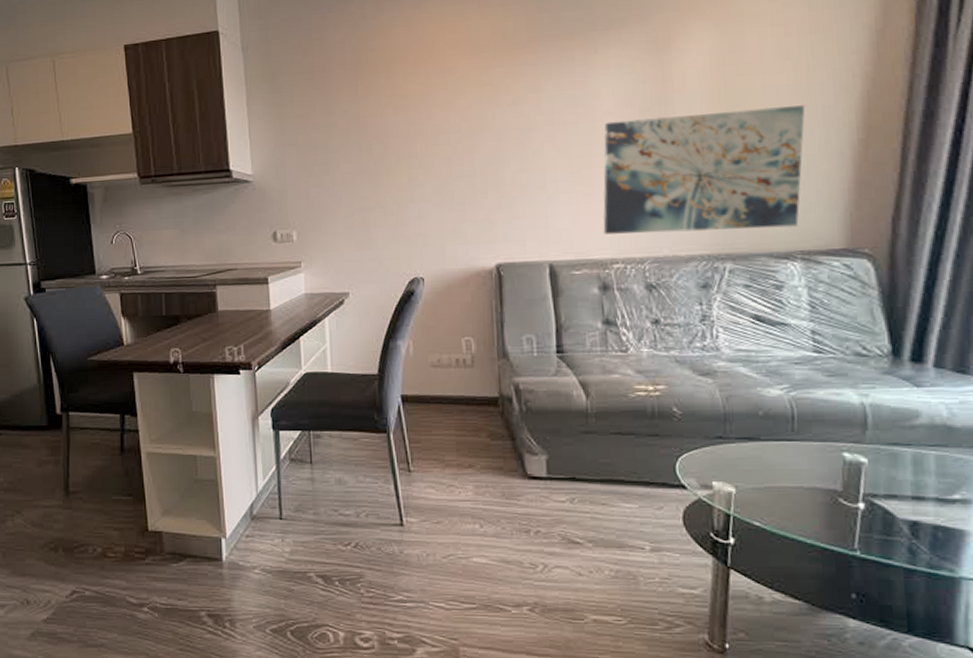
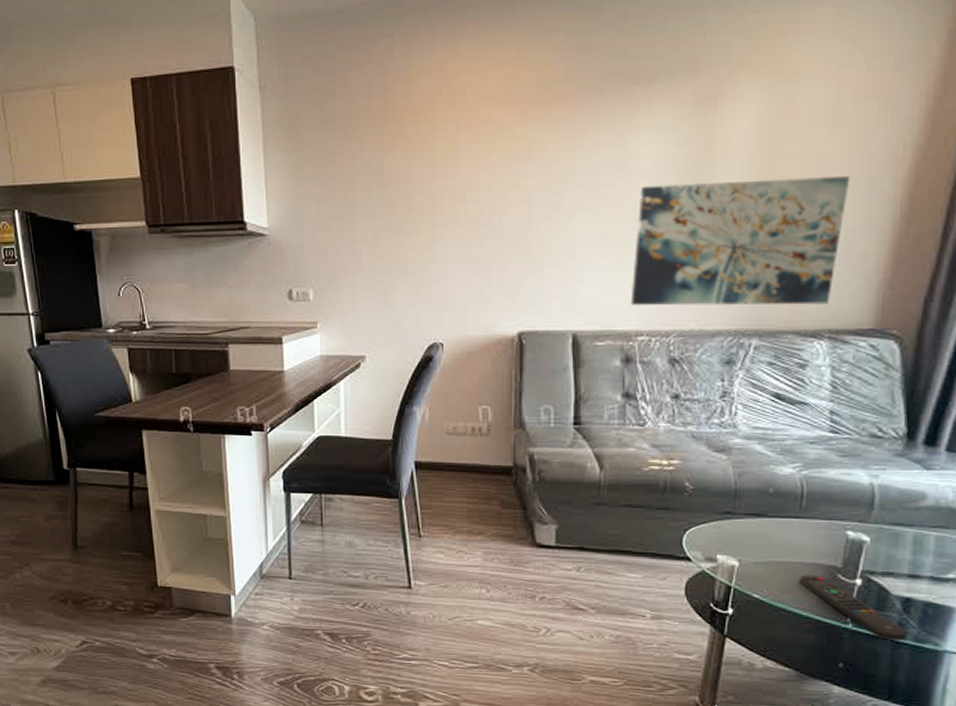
remote control: none [799,499,920,567] -> present [799,574,908,641]

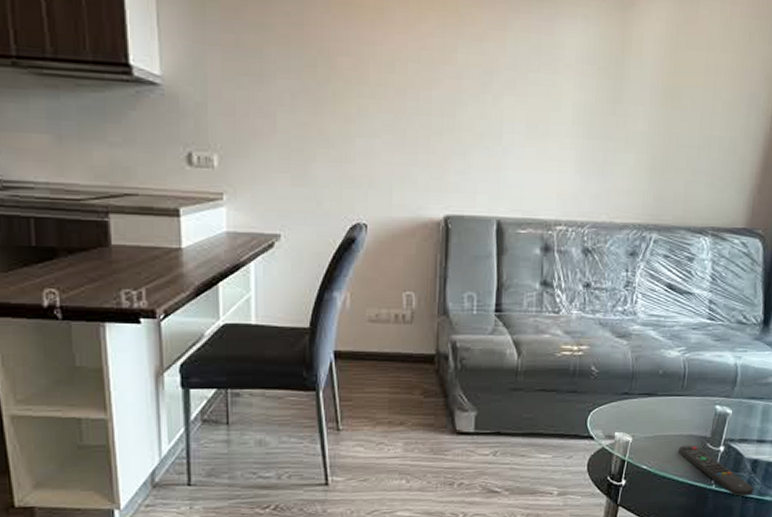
wall art: present [630,176,851,306] -> none [551,76,736,204]

